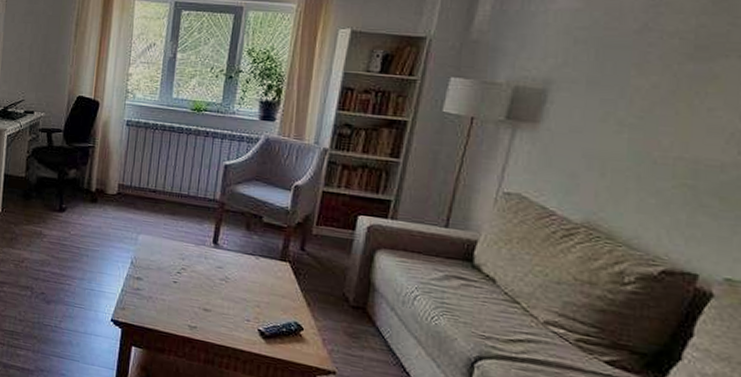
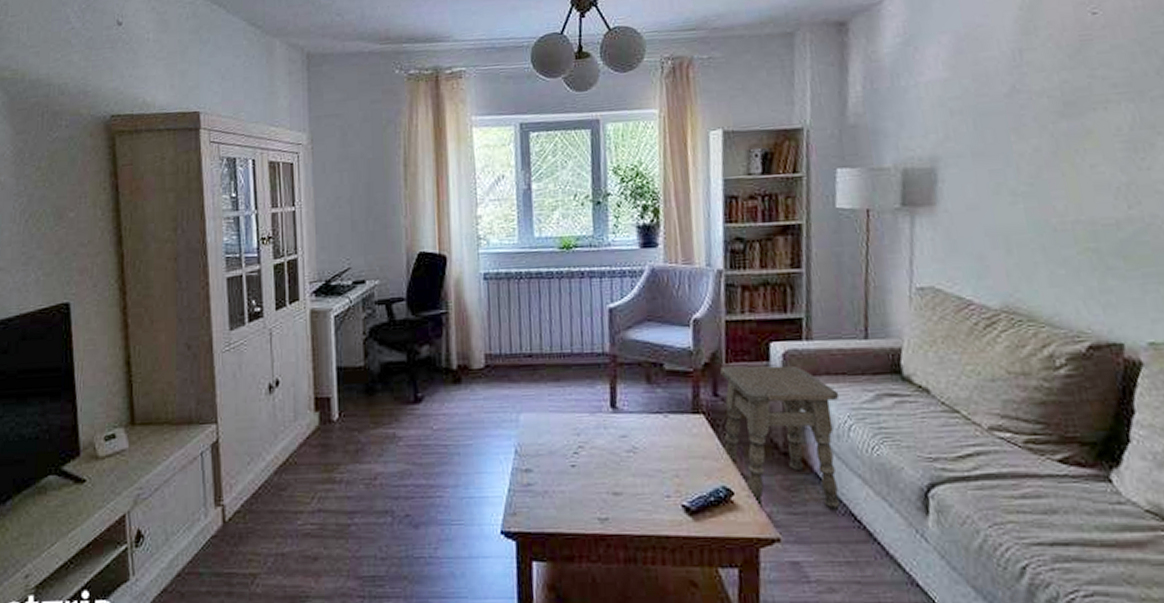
side table: none [300,228,412,361] -> present [720,365,840,511]

